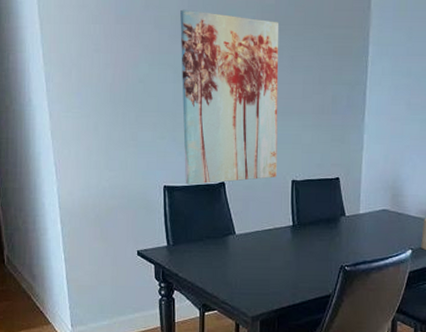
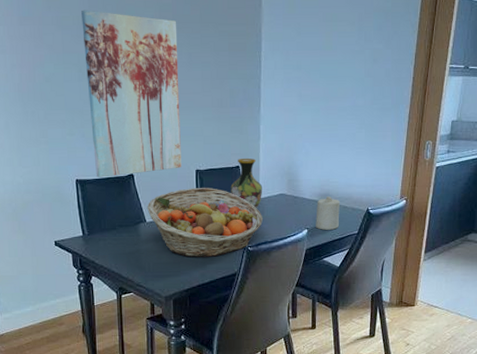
fruit basket: none [237,200,363,276] -> present [147,188,264,257]
vase: none [328,170,364,224] -> present [230,159,263,208]

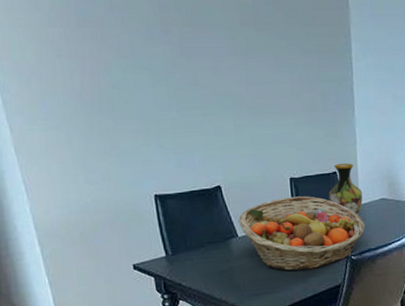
wall art: present [81,10,182,178] -> none [151,10,274,191]

